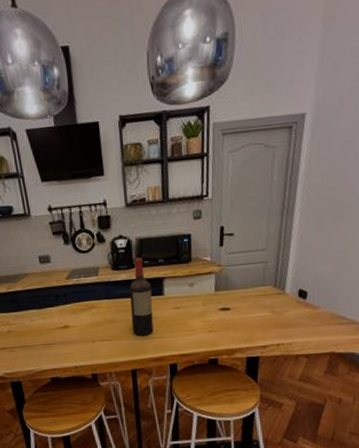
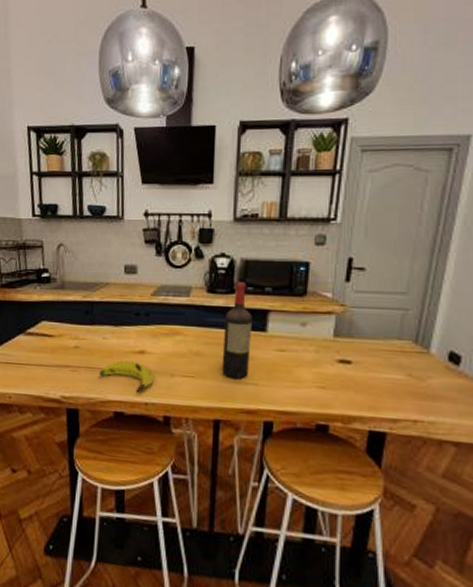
banana: none [33,335,79,360] -> present [99,360,154,393]

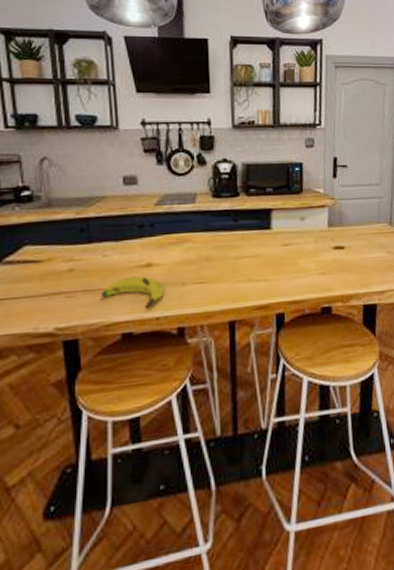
wine bottle: present [221,282,252,380] -> none [232,185,259,279]

